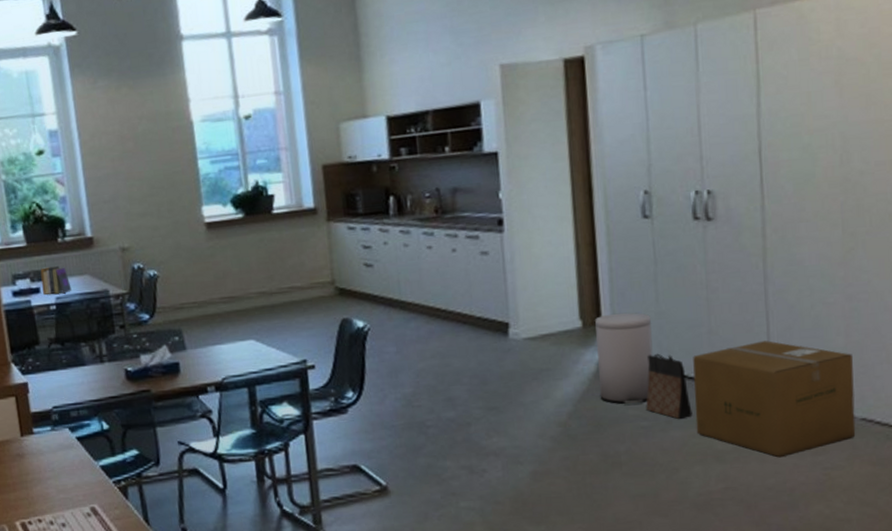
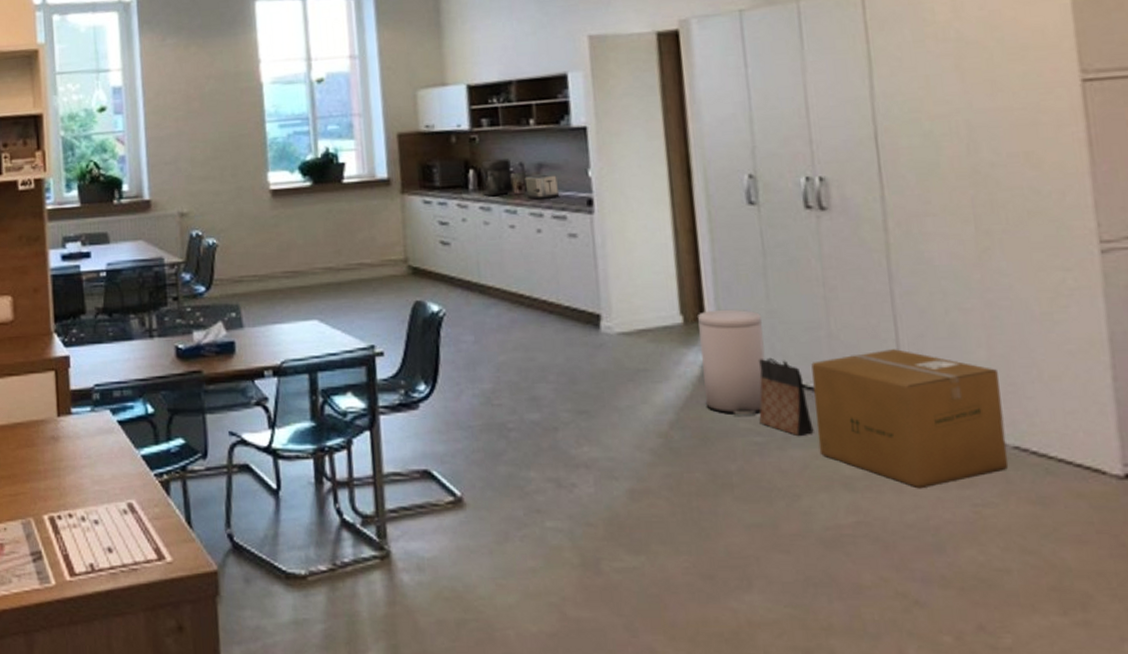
books: present [40,265,72,295] -> none [92,228,124,260]
coffee maker: none [402,184,432,221] -> present [482,158,515,197]
toaster: none [440,197,473,222] -> present [524,174,560,201]

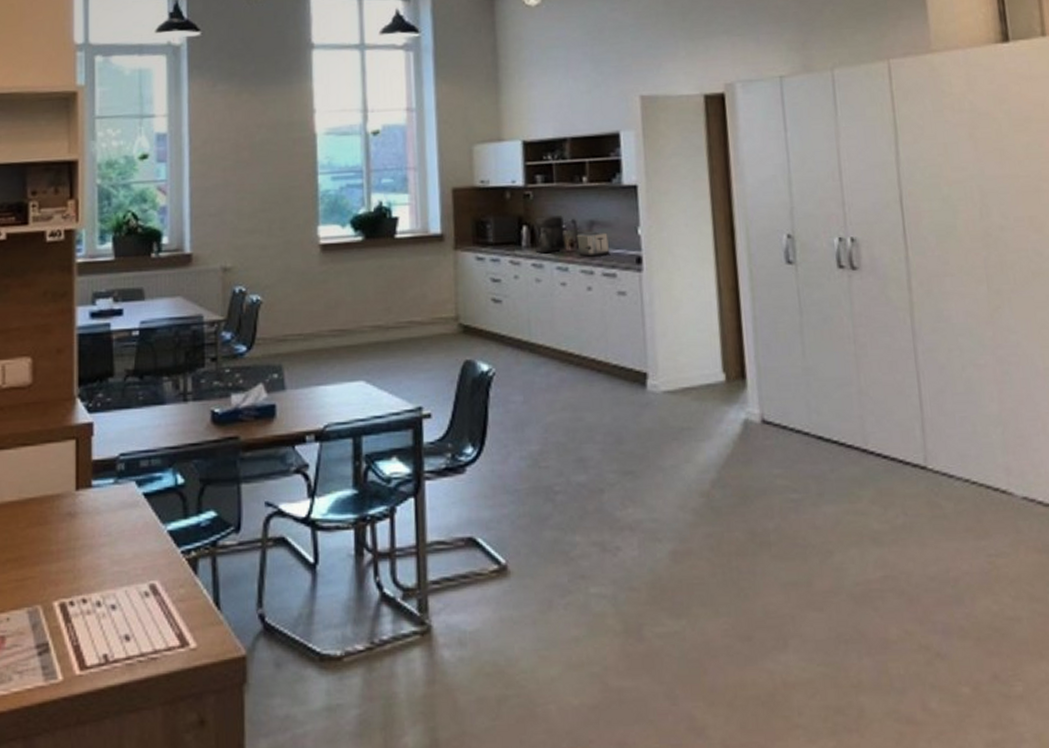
pedal bin: present [698,309,765,416] -> none [739,366,801,473]
bag: present [759,357,814,435] -> none [795,414,846,492]
box: present [811,349,1009,489] -> none [843,404,1019,541]

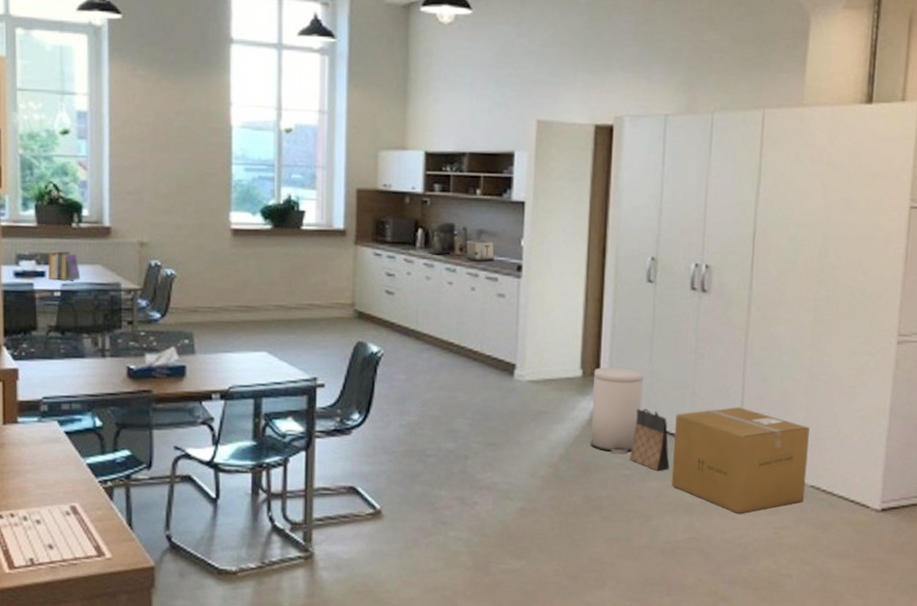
books: none [126,284,160,318] -> present [48,250,81,281]
pedal bin: none [739,366,801,473] -> present [590,367,643,453]
bag: none [795,414,846,492] -> present [630,408,670,471]
box: none [843,404,1019,541] -> present [671,407,809,515]

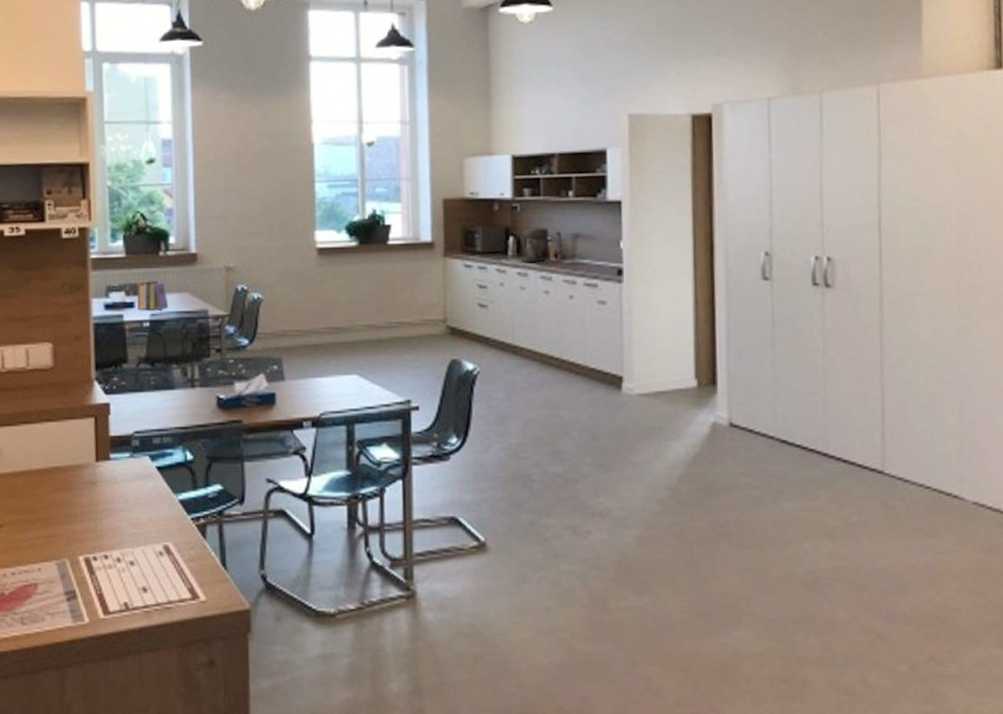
toaster: present [466,239,495,263] -> none [561,244,593,269]
pedal bin: present [590,367,643,453] -> none [711,375,767,471]
bag: present [630,408,670,471] -> none [758,419,805,490]
box: present [671,407,809,515] -> none [807,415,968,538]

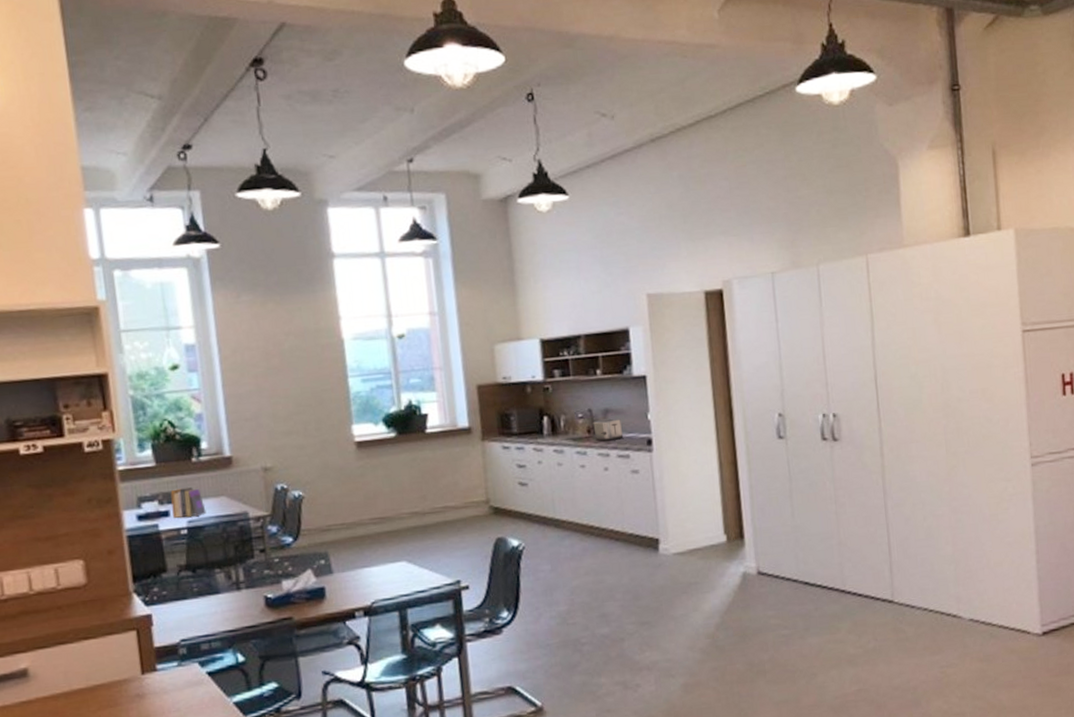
coffee maker: present [521,227,552,263] -> none [556,405,585,440]
toaster: none [561,244,593,269] -> present [593,418,624,442]

